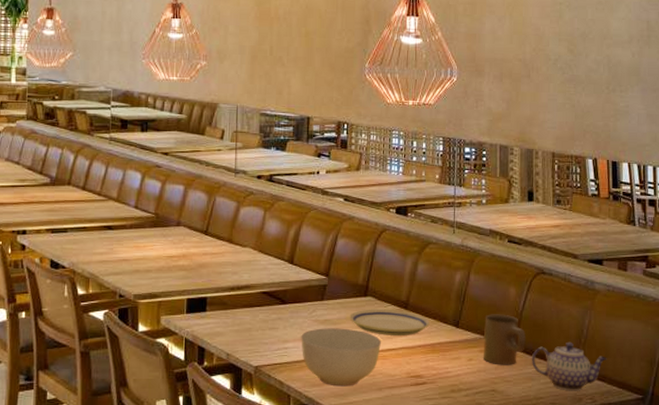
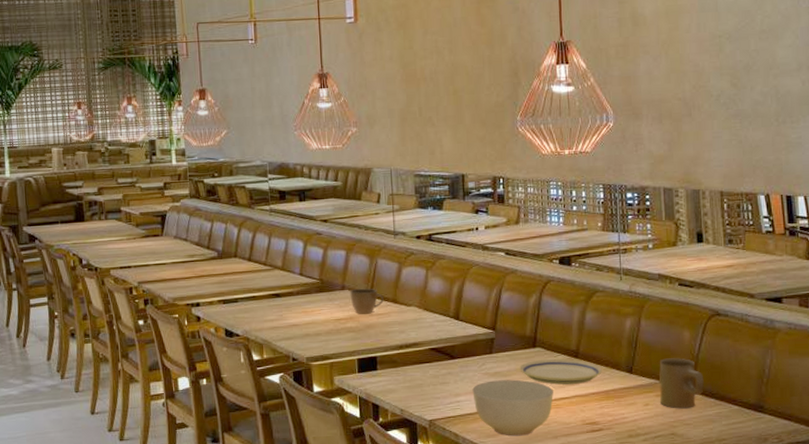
cup: none [184,225,219,254] -> present [350,288,384,315]
teapot: present [531,341,607,390] -> none [710,382,793,431]

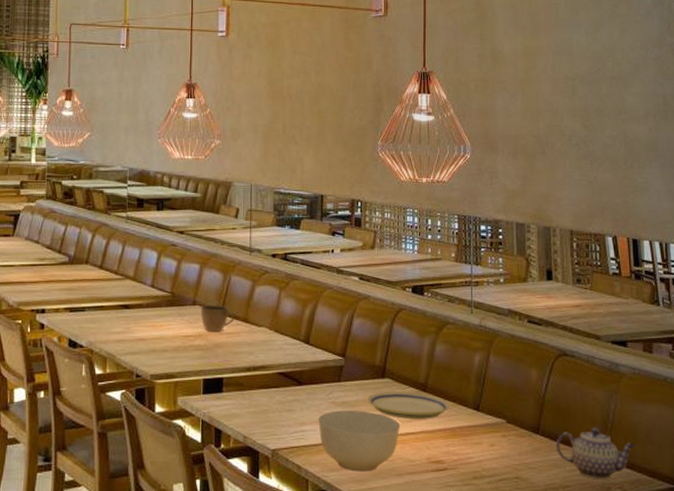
cup: present [659,358,704,409] -> none [506,397,549,451]
teapot: none [710,382,793,431] -> present [555,427,636,479]

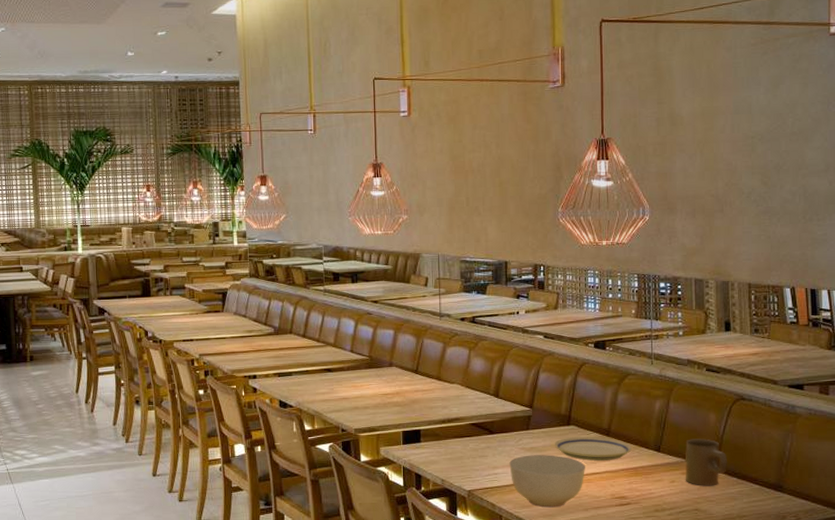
cup: present [200,304,235,333] -> none [397,365,429,391]
cup: none [506,397,549,451] -> present [686,438,727,486]
teapot: present [555,427,636,479] -> none [733,463,810,509]

